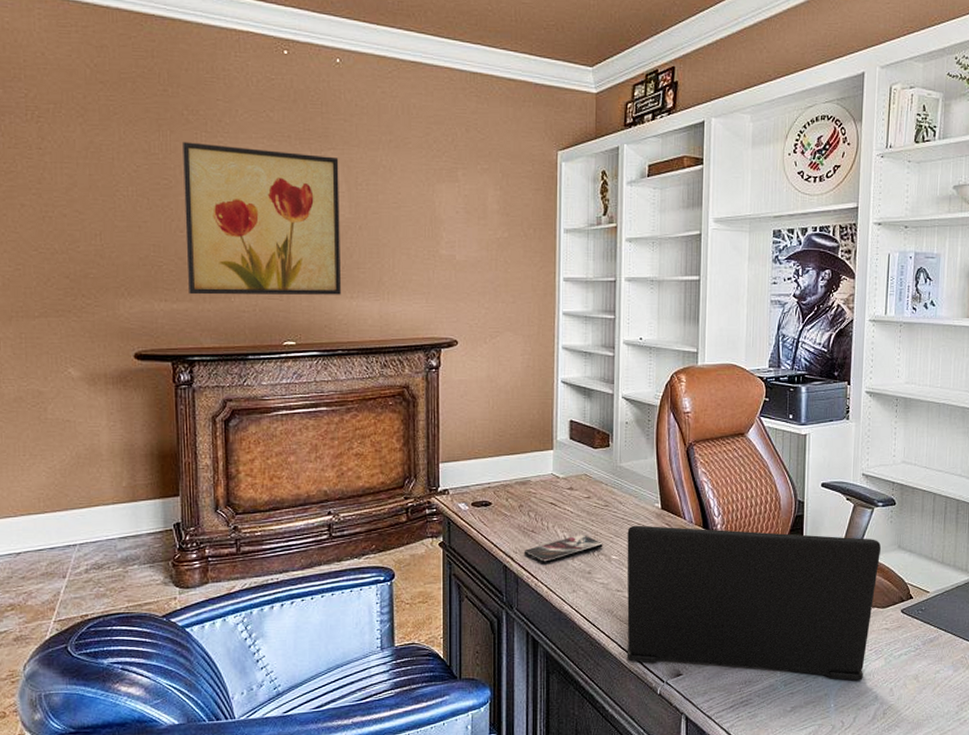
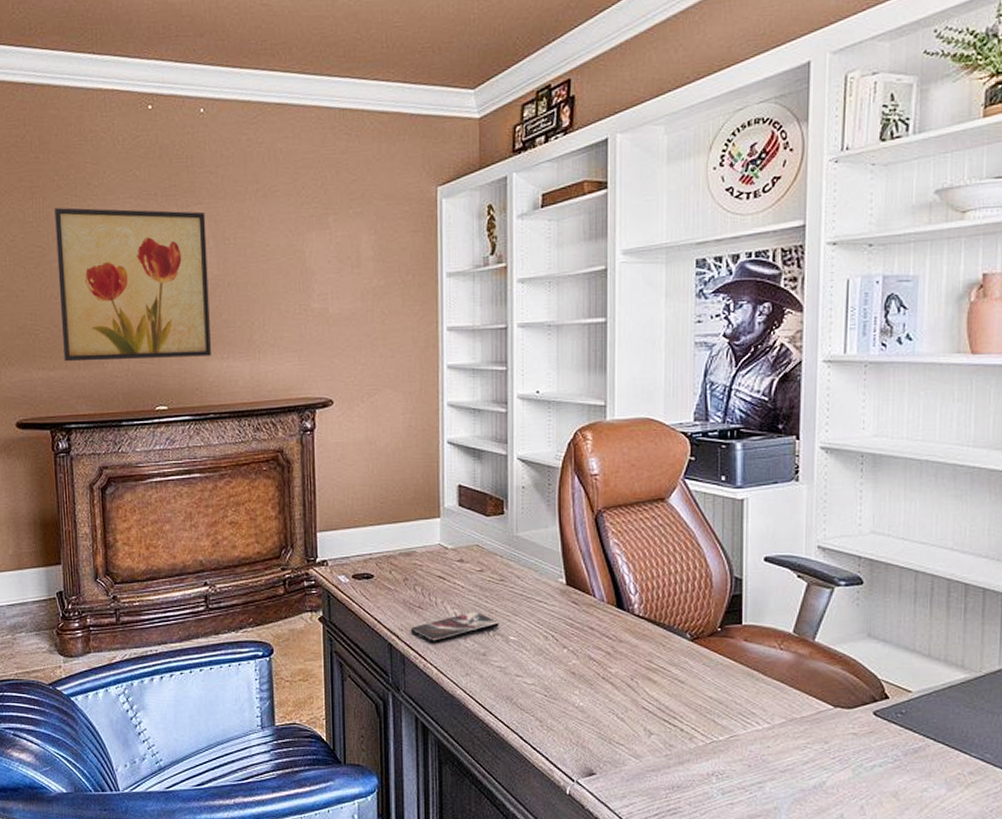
laptop: present [626,525,882,681] -> none [527,602,845,794]

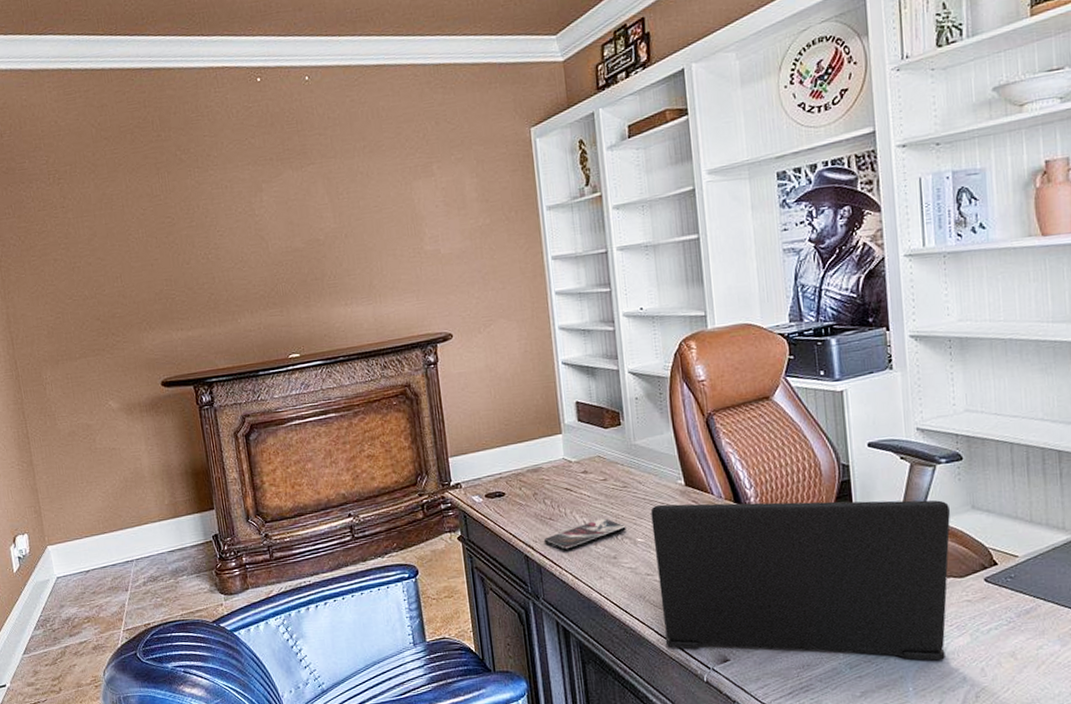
wall art: present [54,207,211,362] -> none [179,171,336,321]
laptop: none [527,602,845,794] -> present [650,500,951,661]

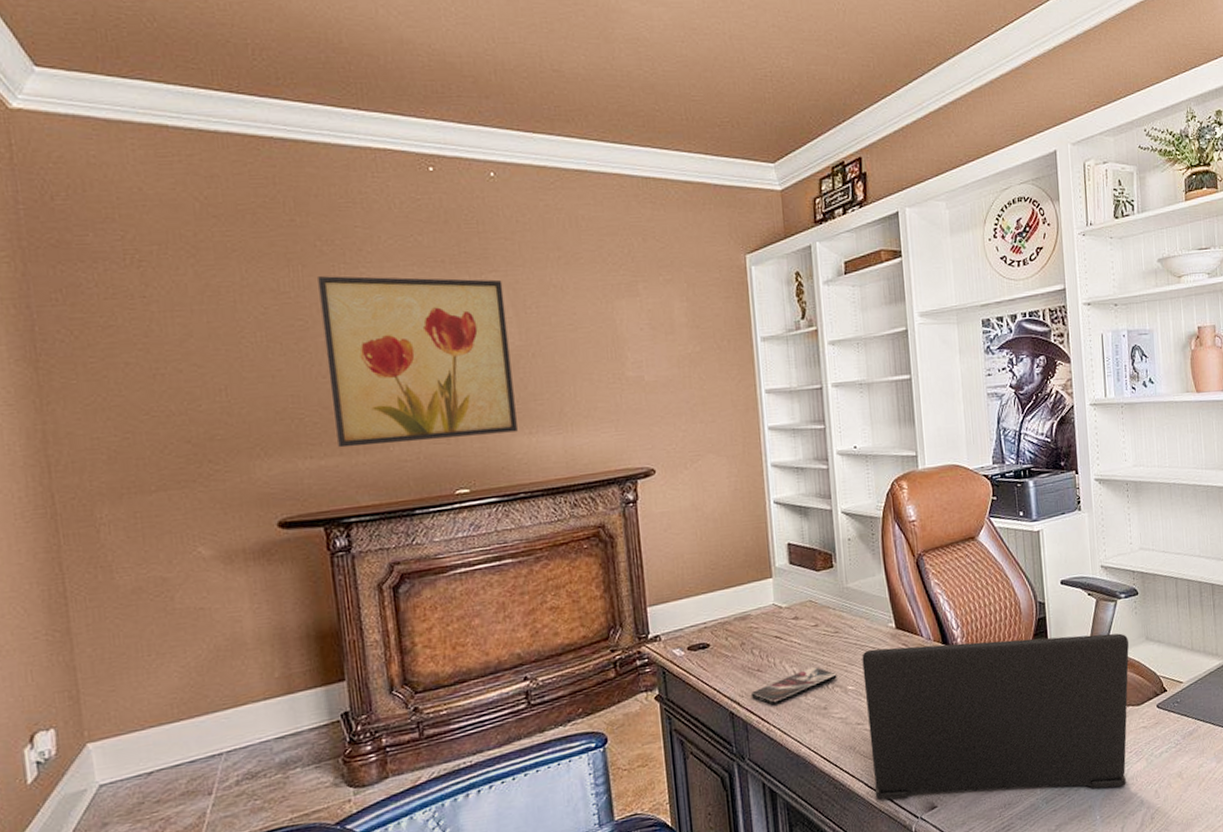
wall art: none [179,171,336,321] -> present [318,276,518,448]

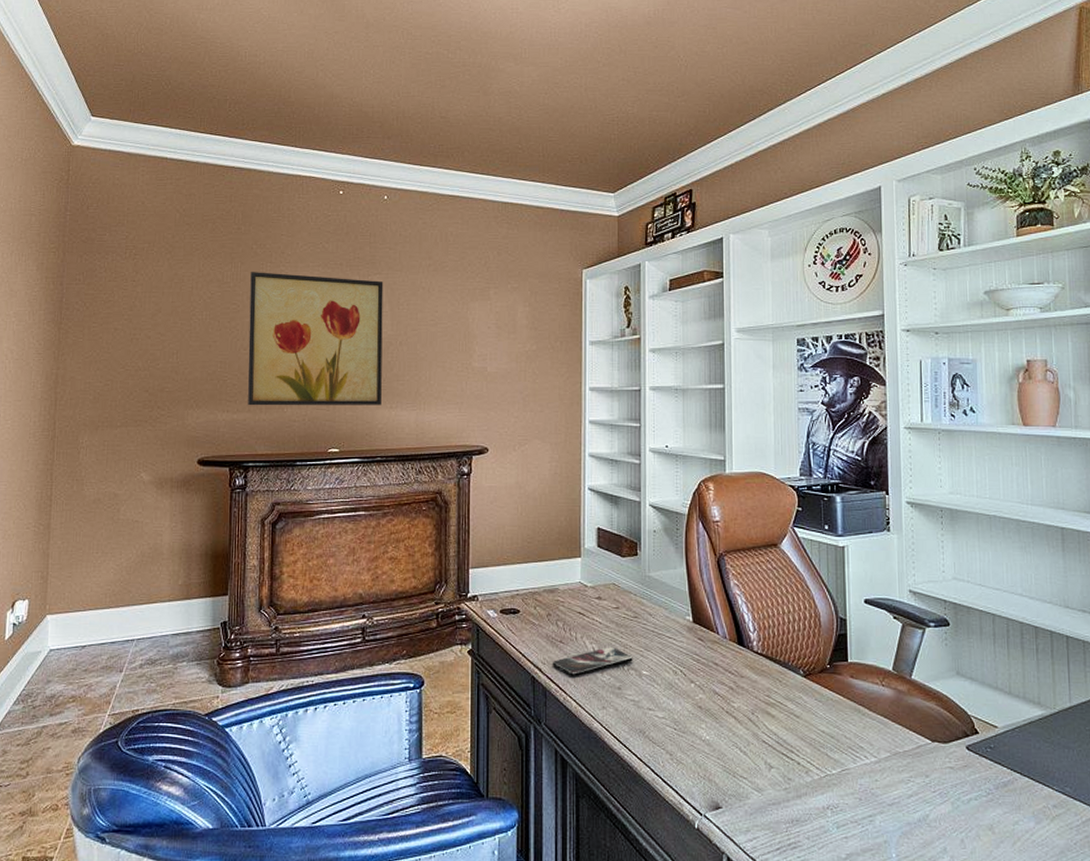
laptop: present [862,633,1129,800] -> none [658,639,938,827]

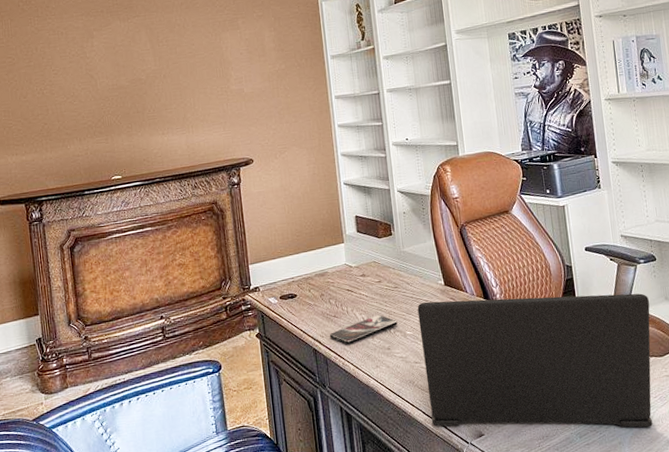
wall art: present [248,272,384,406] -> none [20,22,154,147]
laptop: none [658,639,938,827] -> present [417,293,653,428]

